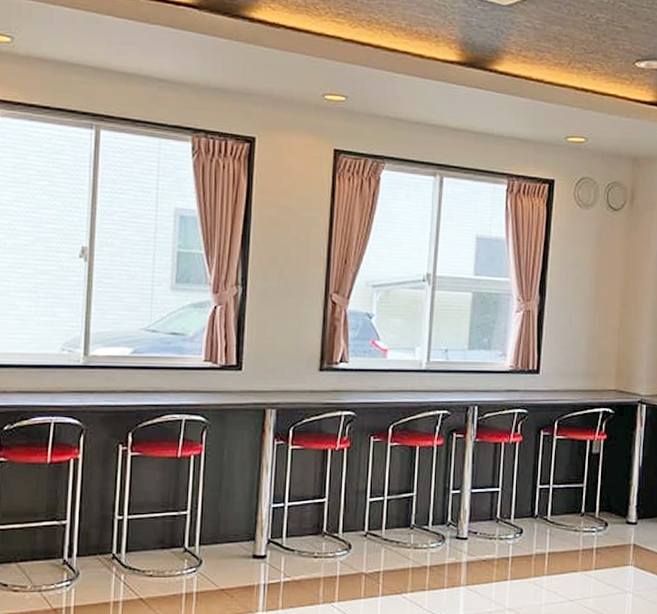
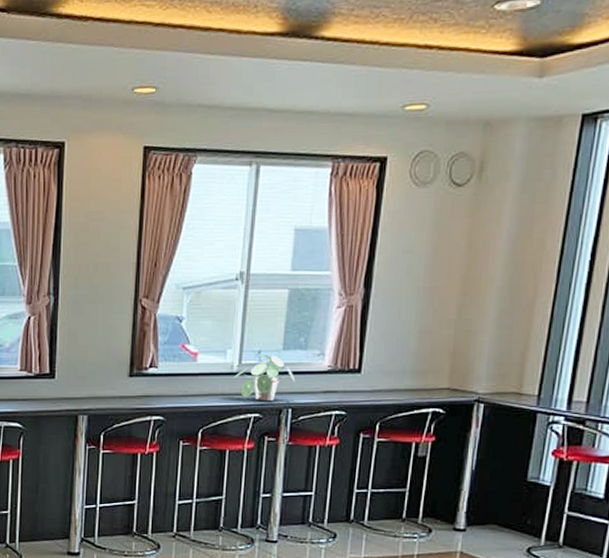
potted plant: none [422,354,481,398] -> present [233,355,296,401]

